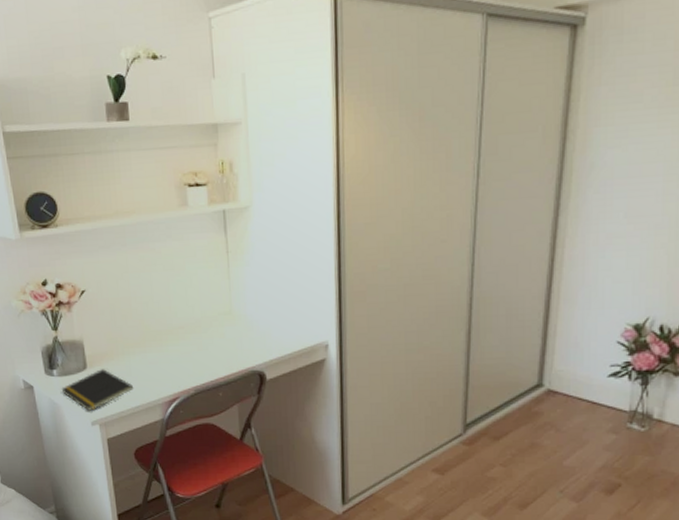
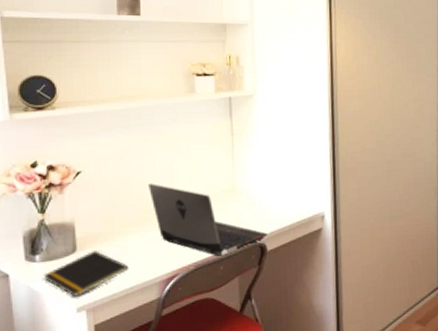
laptop computer: none [147,304,267,382] -> present [149,184,268,256]

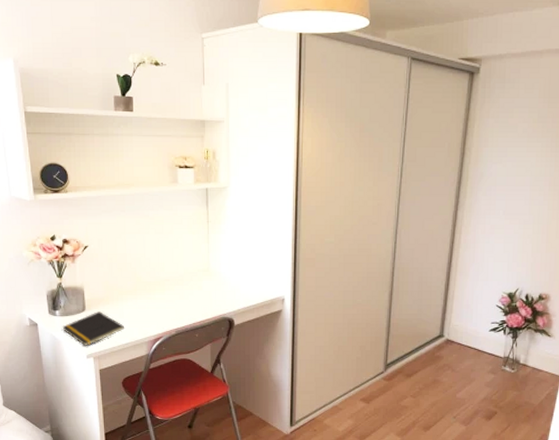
laptop computer: present [149,184,268,256] -> none [140,260,236,325]

